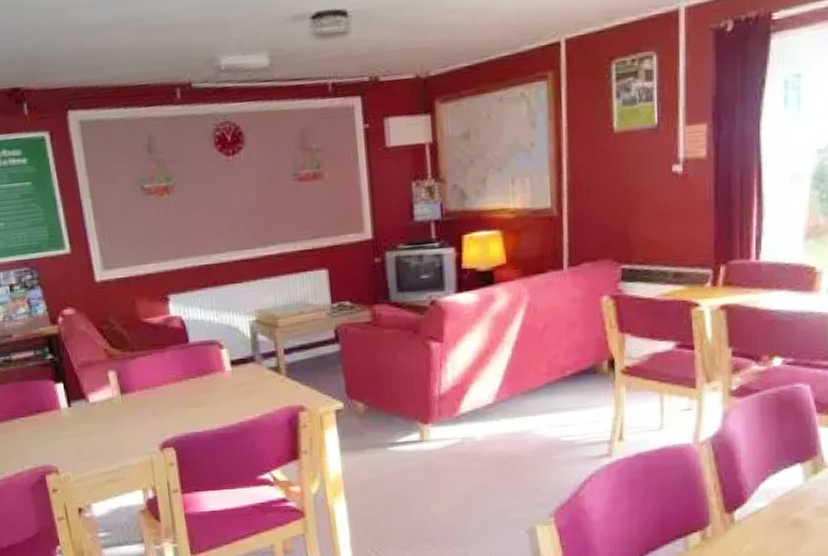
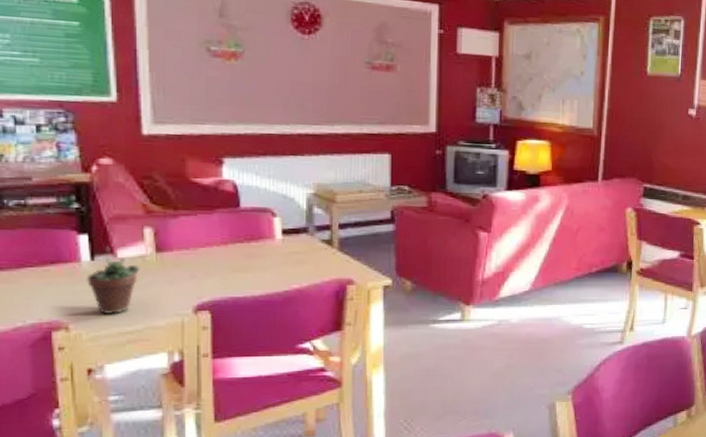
succulent plant: none [66,391,110,456] -> present [85,245,141,314]

